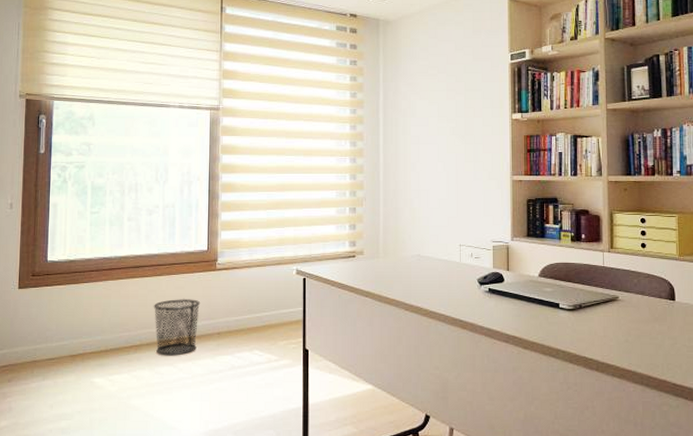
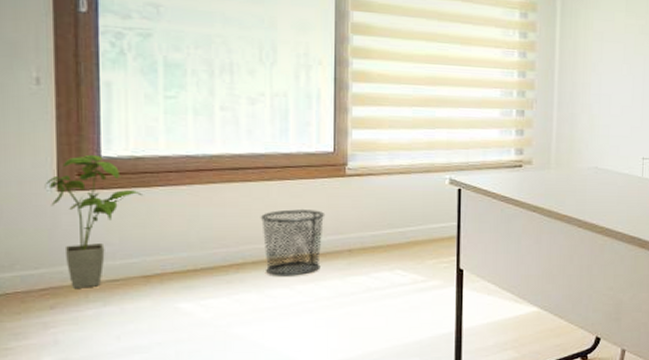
house plant: none [10,259,73,365] -> present [45,154,142,288]

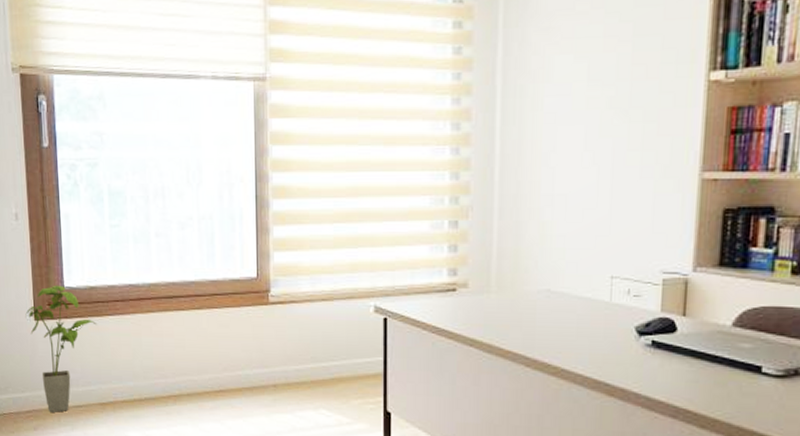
waste bin: present [260,209,325,276] -> none [192,340,251,411]

